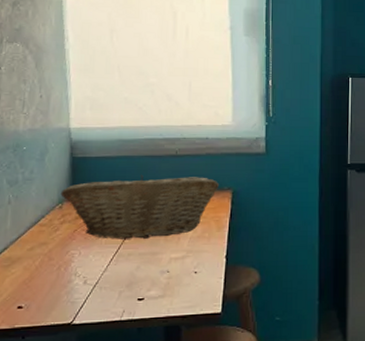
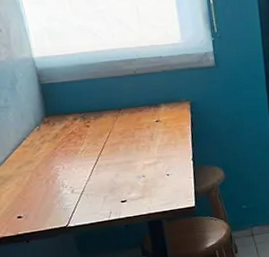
fruit basket: present [60,174,219,239] -> none [36,92,177,153]

